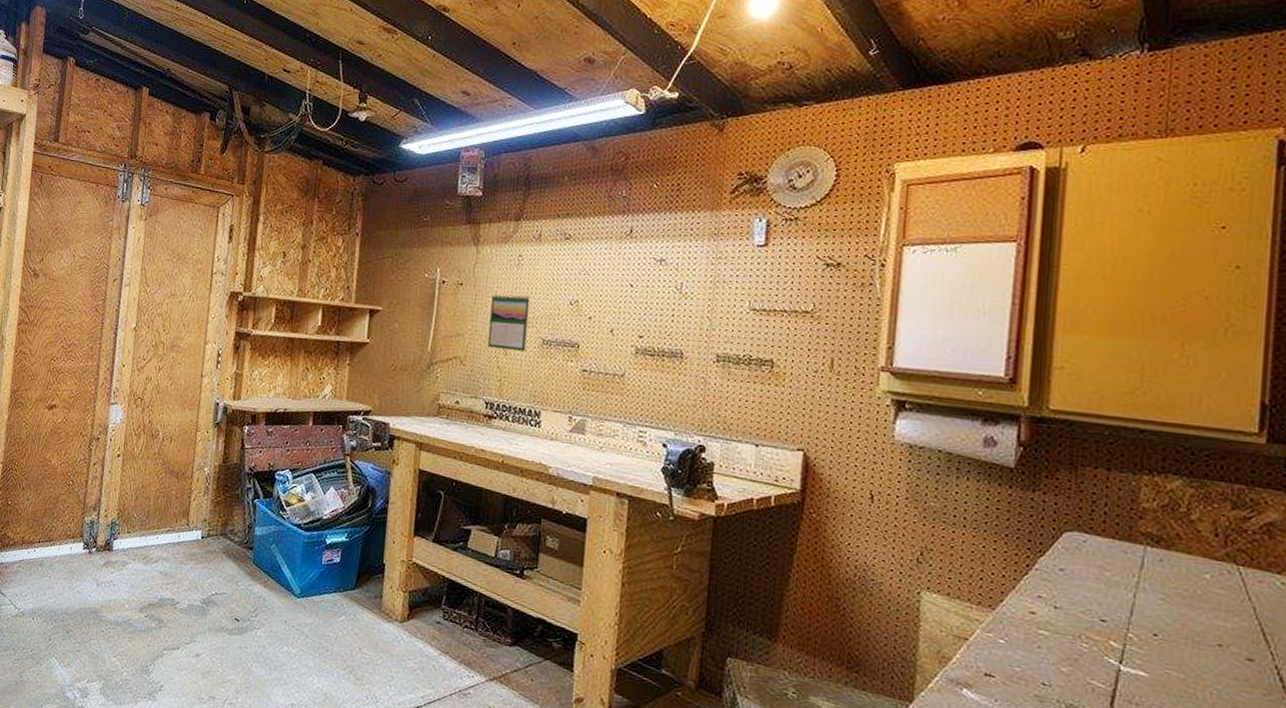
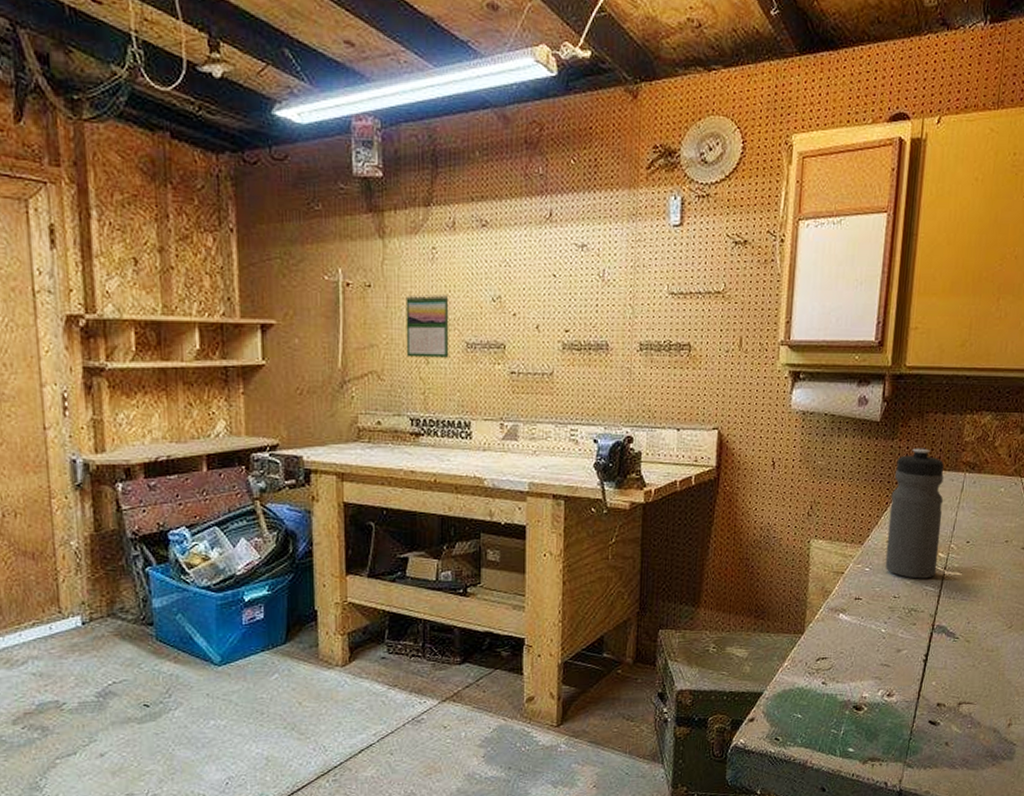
water bottle: none [1027,505,1114,671] -> present [885,448,944,579]

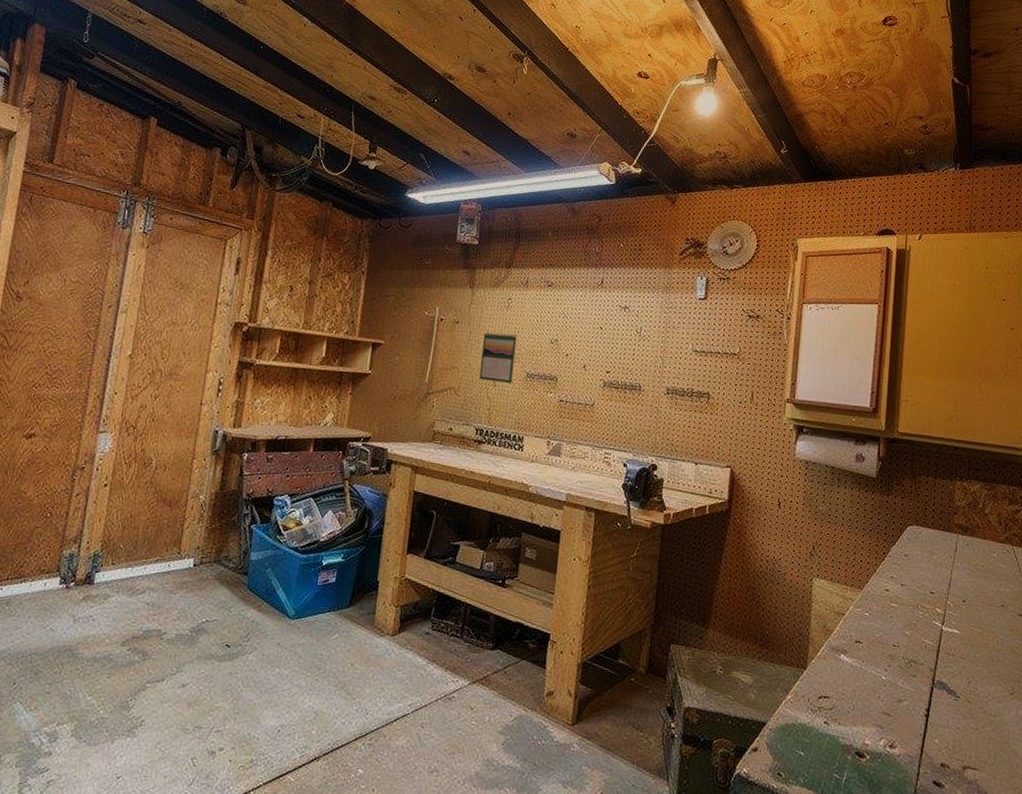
water bottle: present [885,448,944,579] -> none [884,505,939,632]

